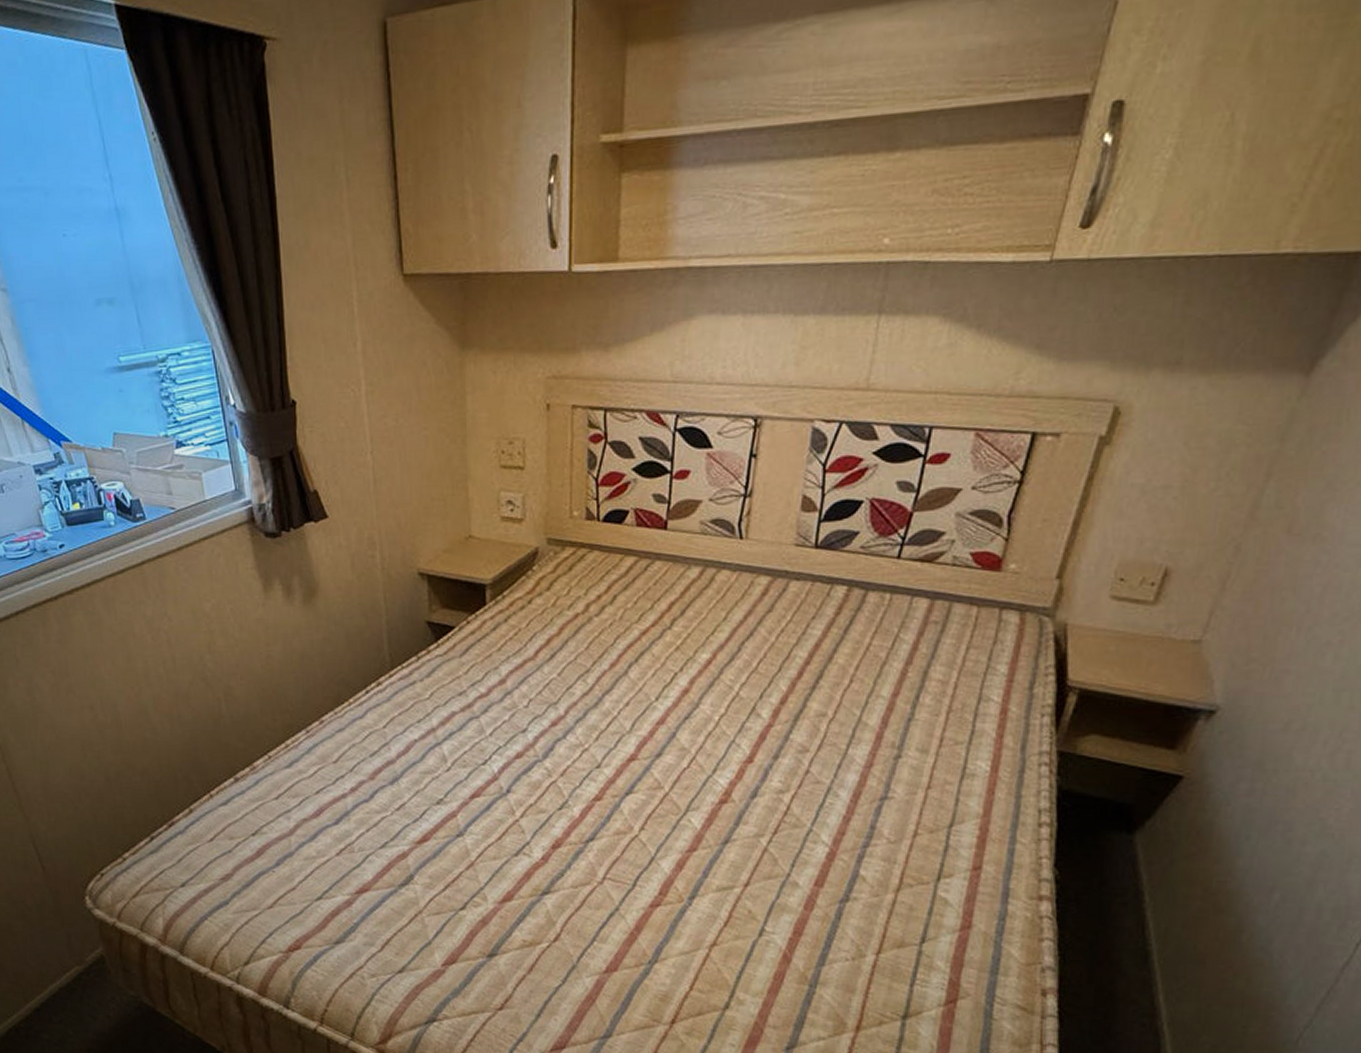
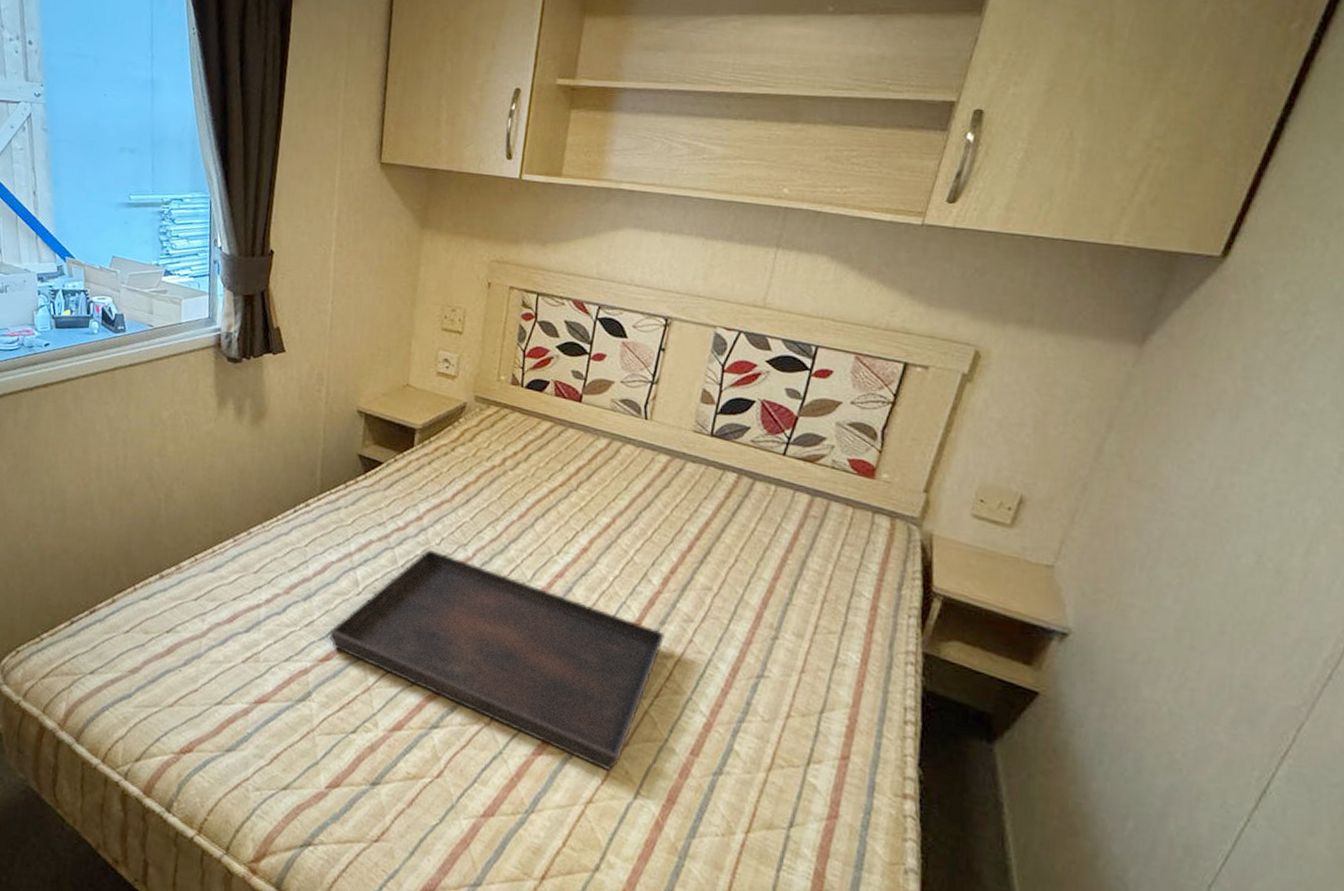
serving tray: none [424,713,779,912] -> present [329,549,665,770]

